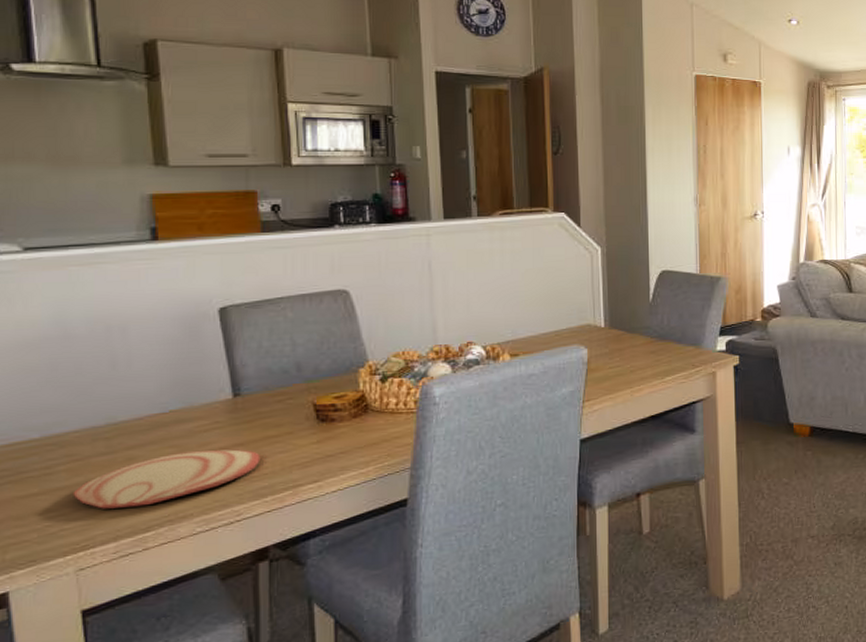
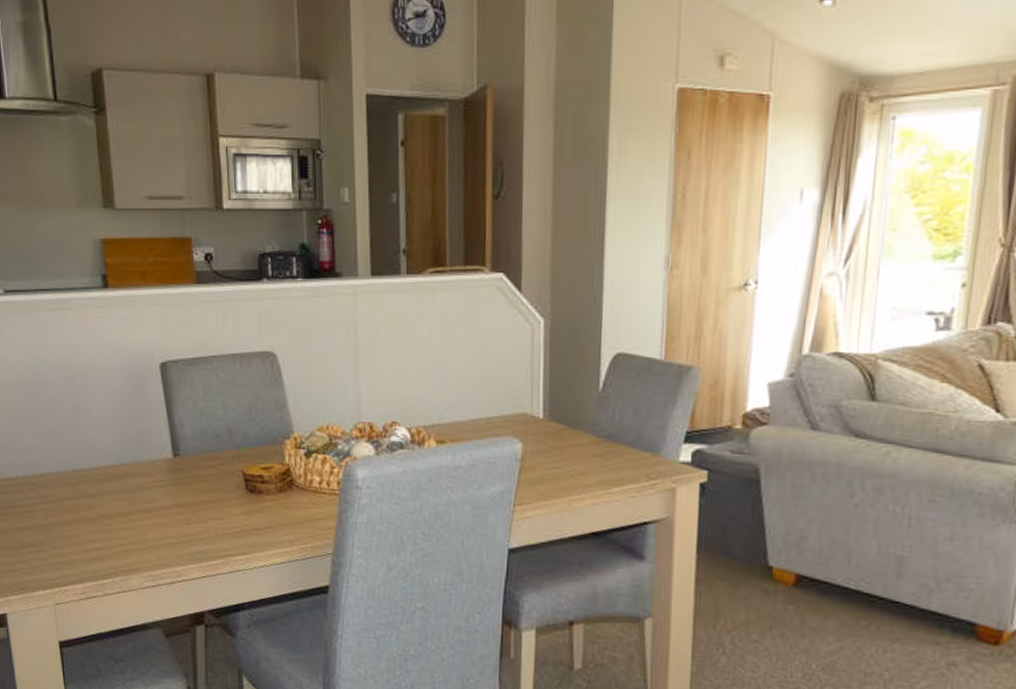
plate: present [73,449,260,509] -> none [49,506,197,554]

